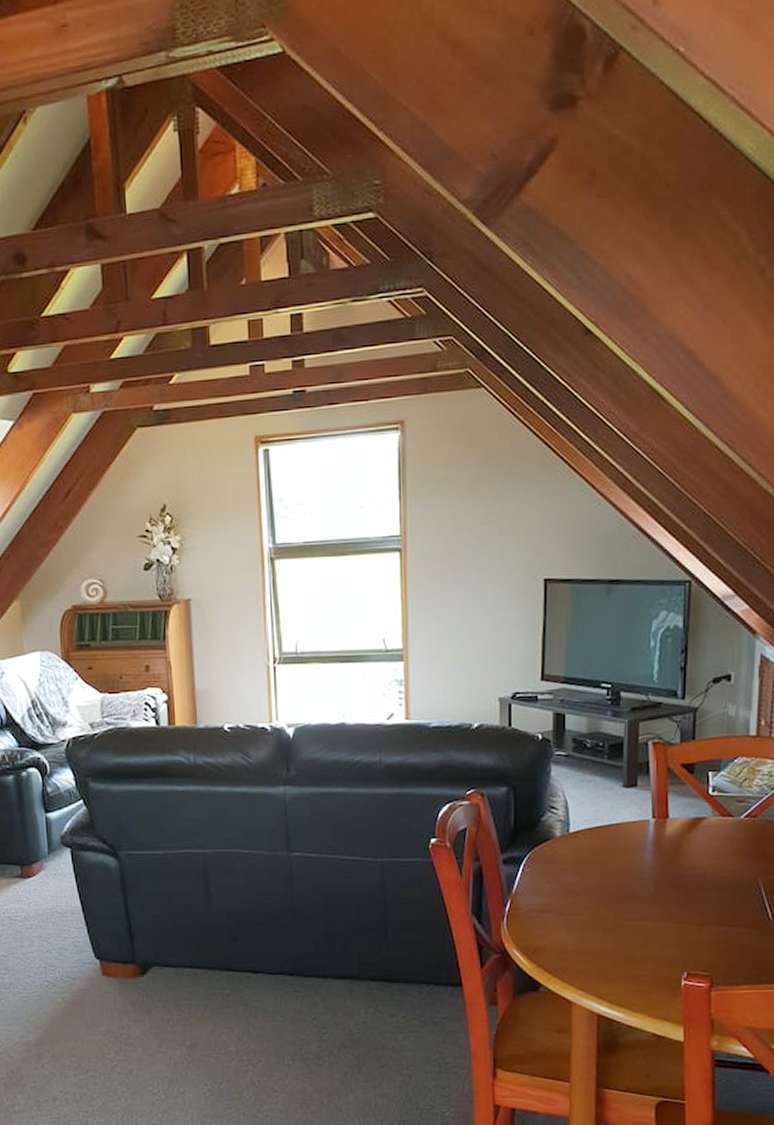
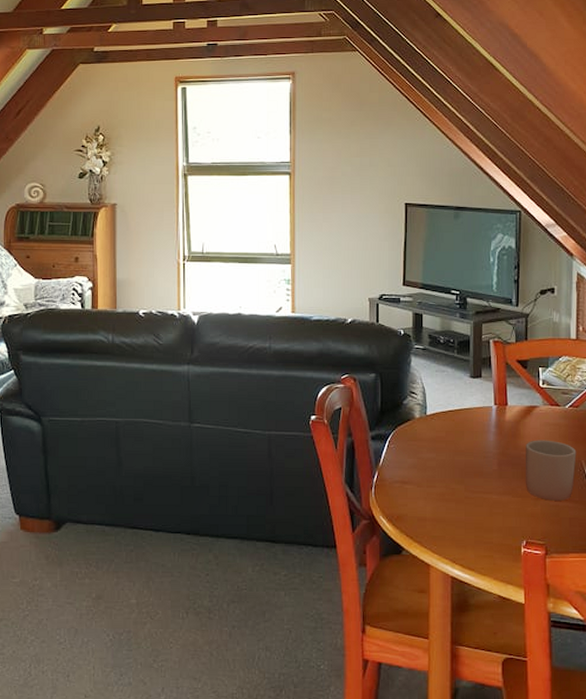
mug: none [687,856,752,926] -> present [525,440,577,501]

